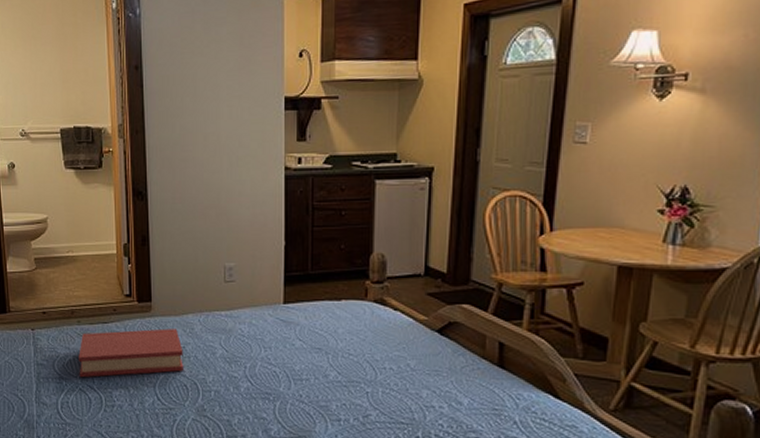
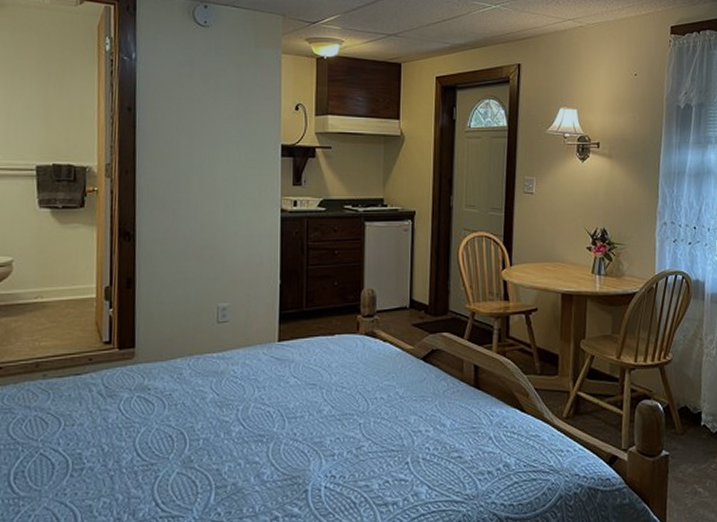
hardback book: present [79,328,183,378] -> none [40,375,170,441]

